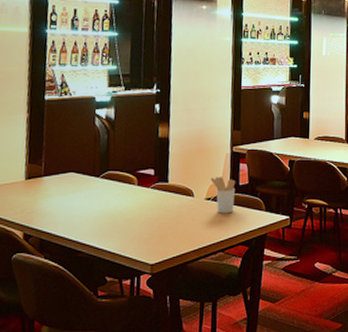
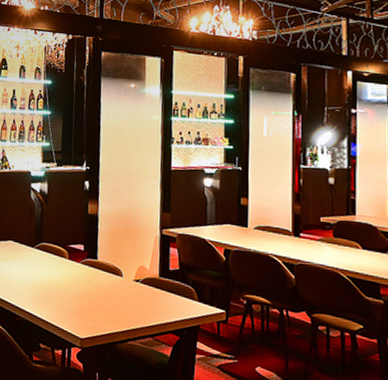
utensil holder: present [210,177,236,214] -> none [139,259,166,299]

